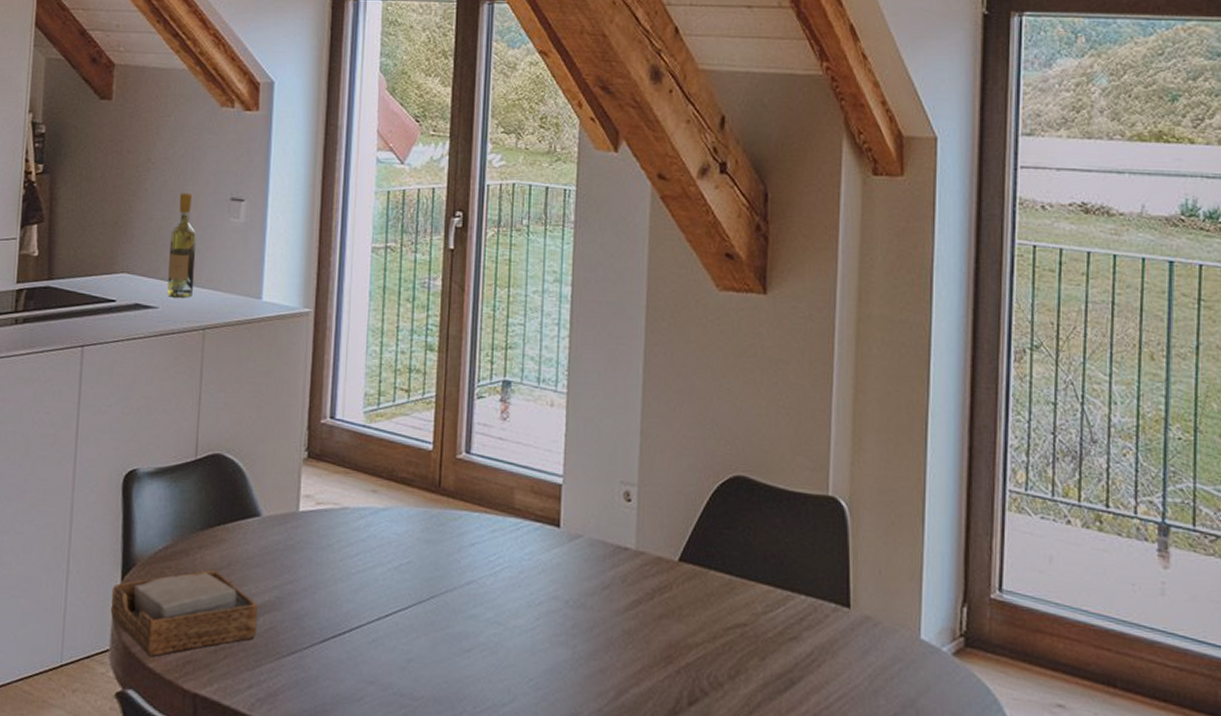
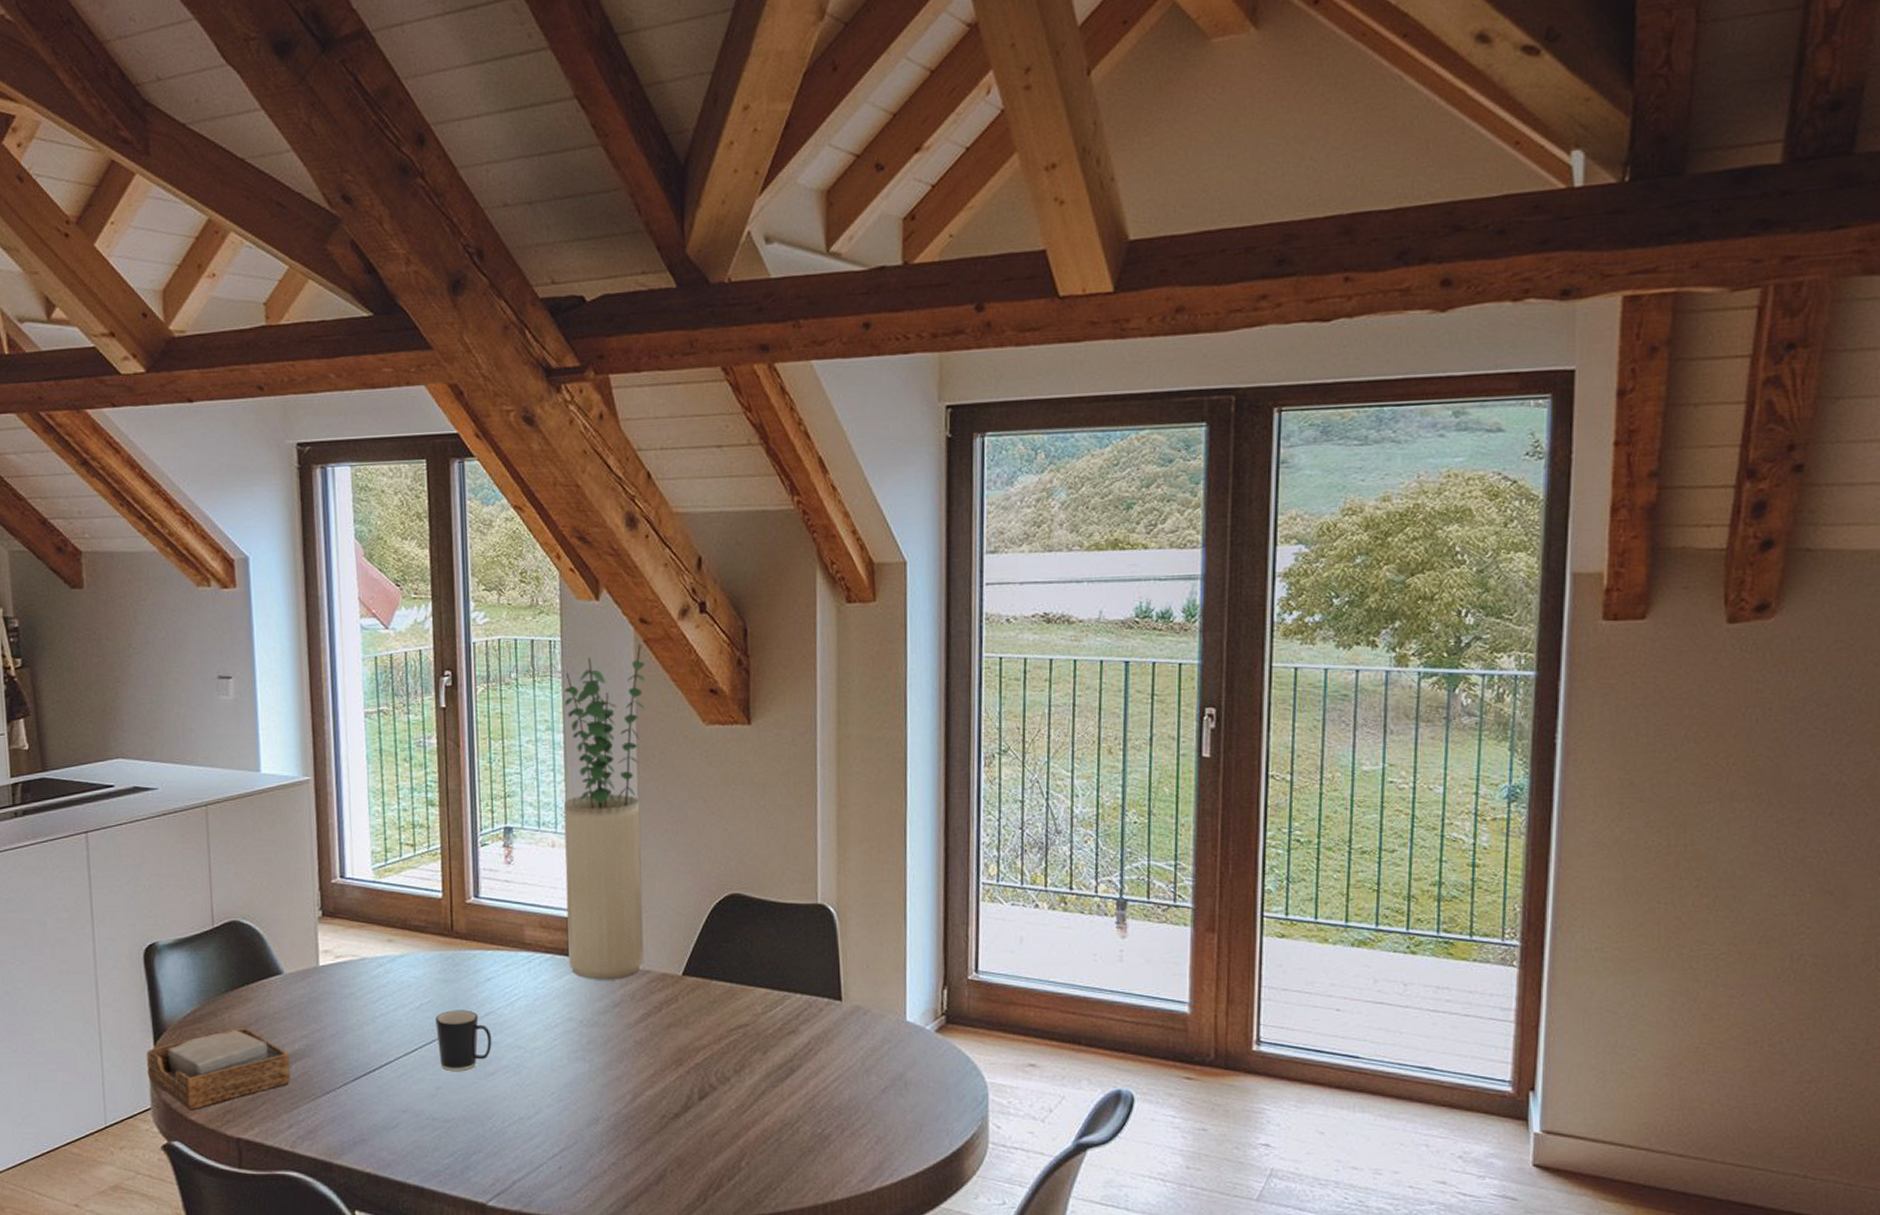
bottle: present [167,193,197,298] -> none [161,675,192,778]
mug: none [413,574,471,645] -> present [435,1010,492,1072]
vase: none [558,200,660,559] -> present [563,644,645,980]

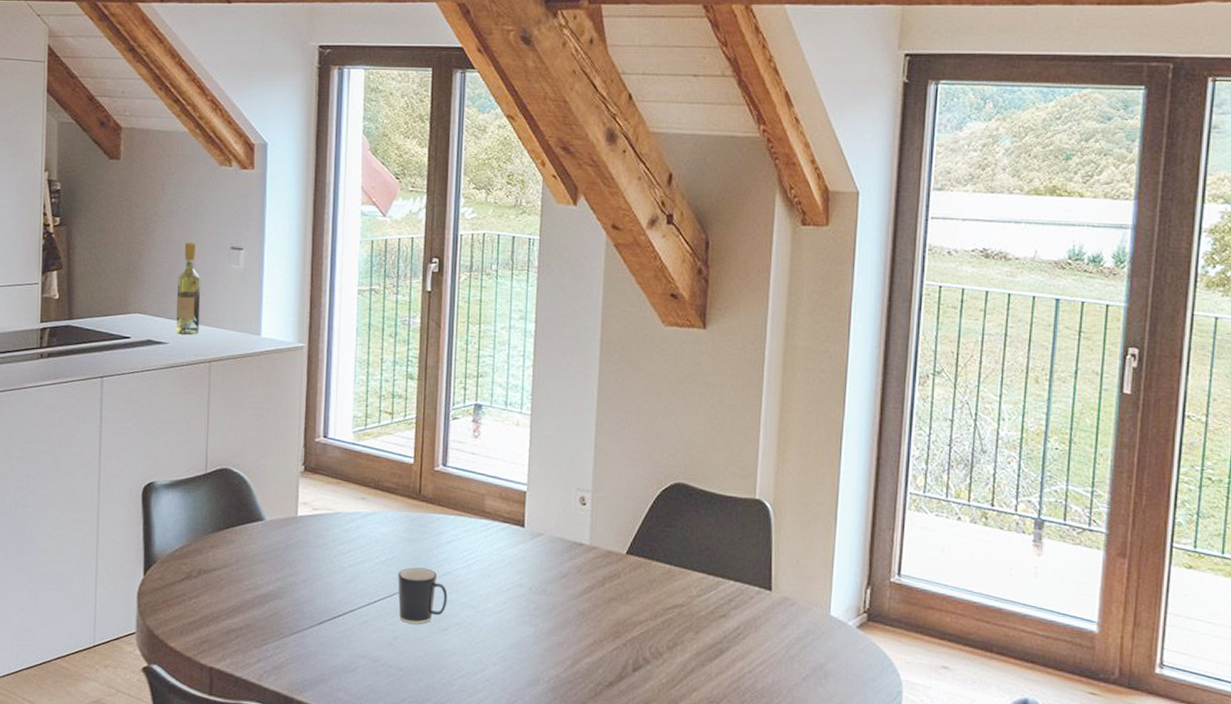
napkin holder: present [146,1028,291,1109] -> none [135,566,264,637]
bottle: none [161,675,192,778] -> present [176,242,201,335]
vase: present [563,644,645,980] -> none [523,248,613,553]

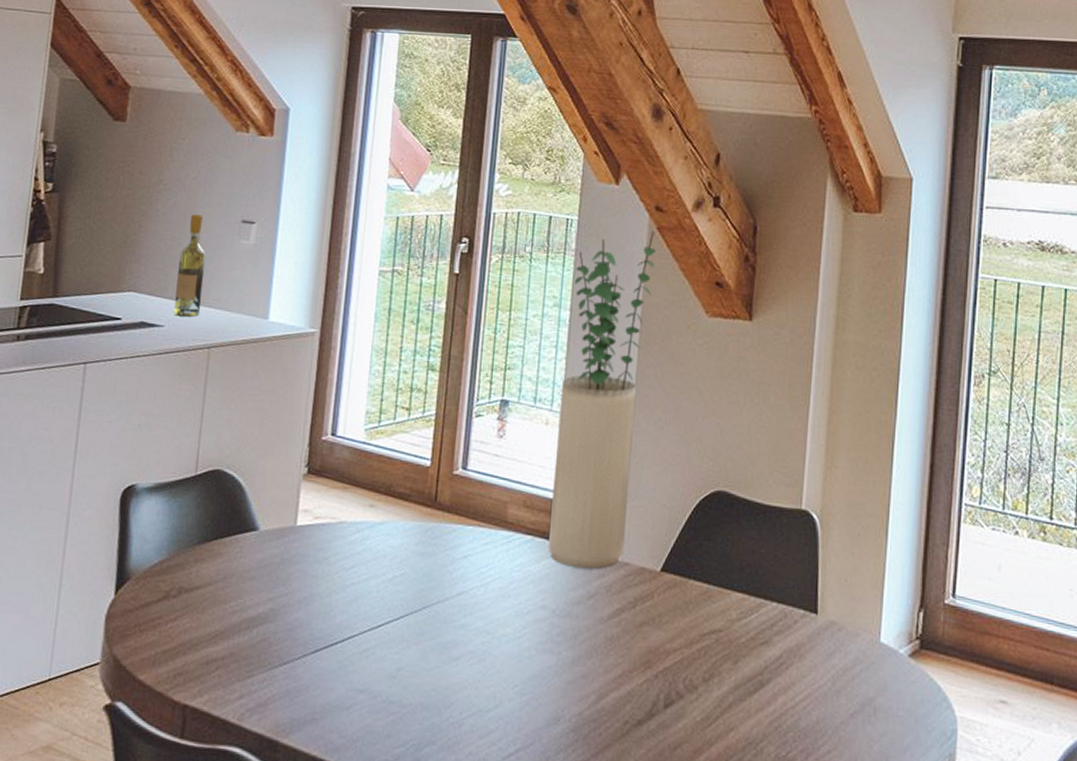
mug: present [398,567,448,625] -> none [405,586,461,654]
vase: none [523,248,613,553] -> present [548,231,656,569]

